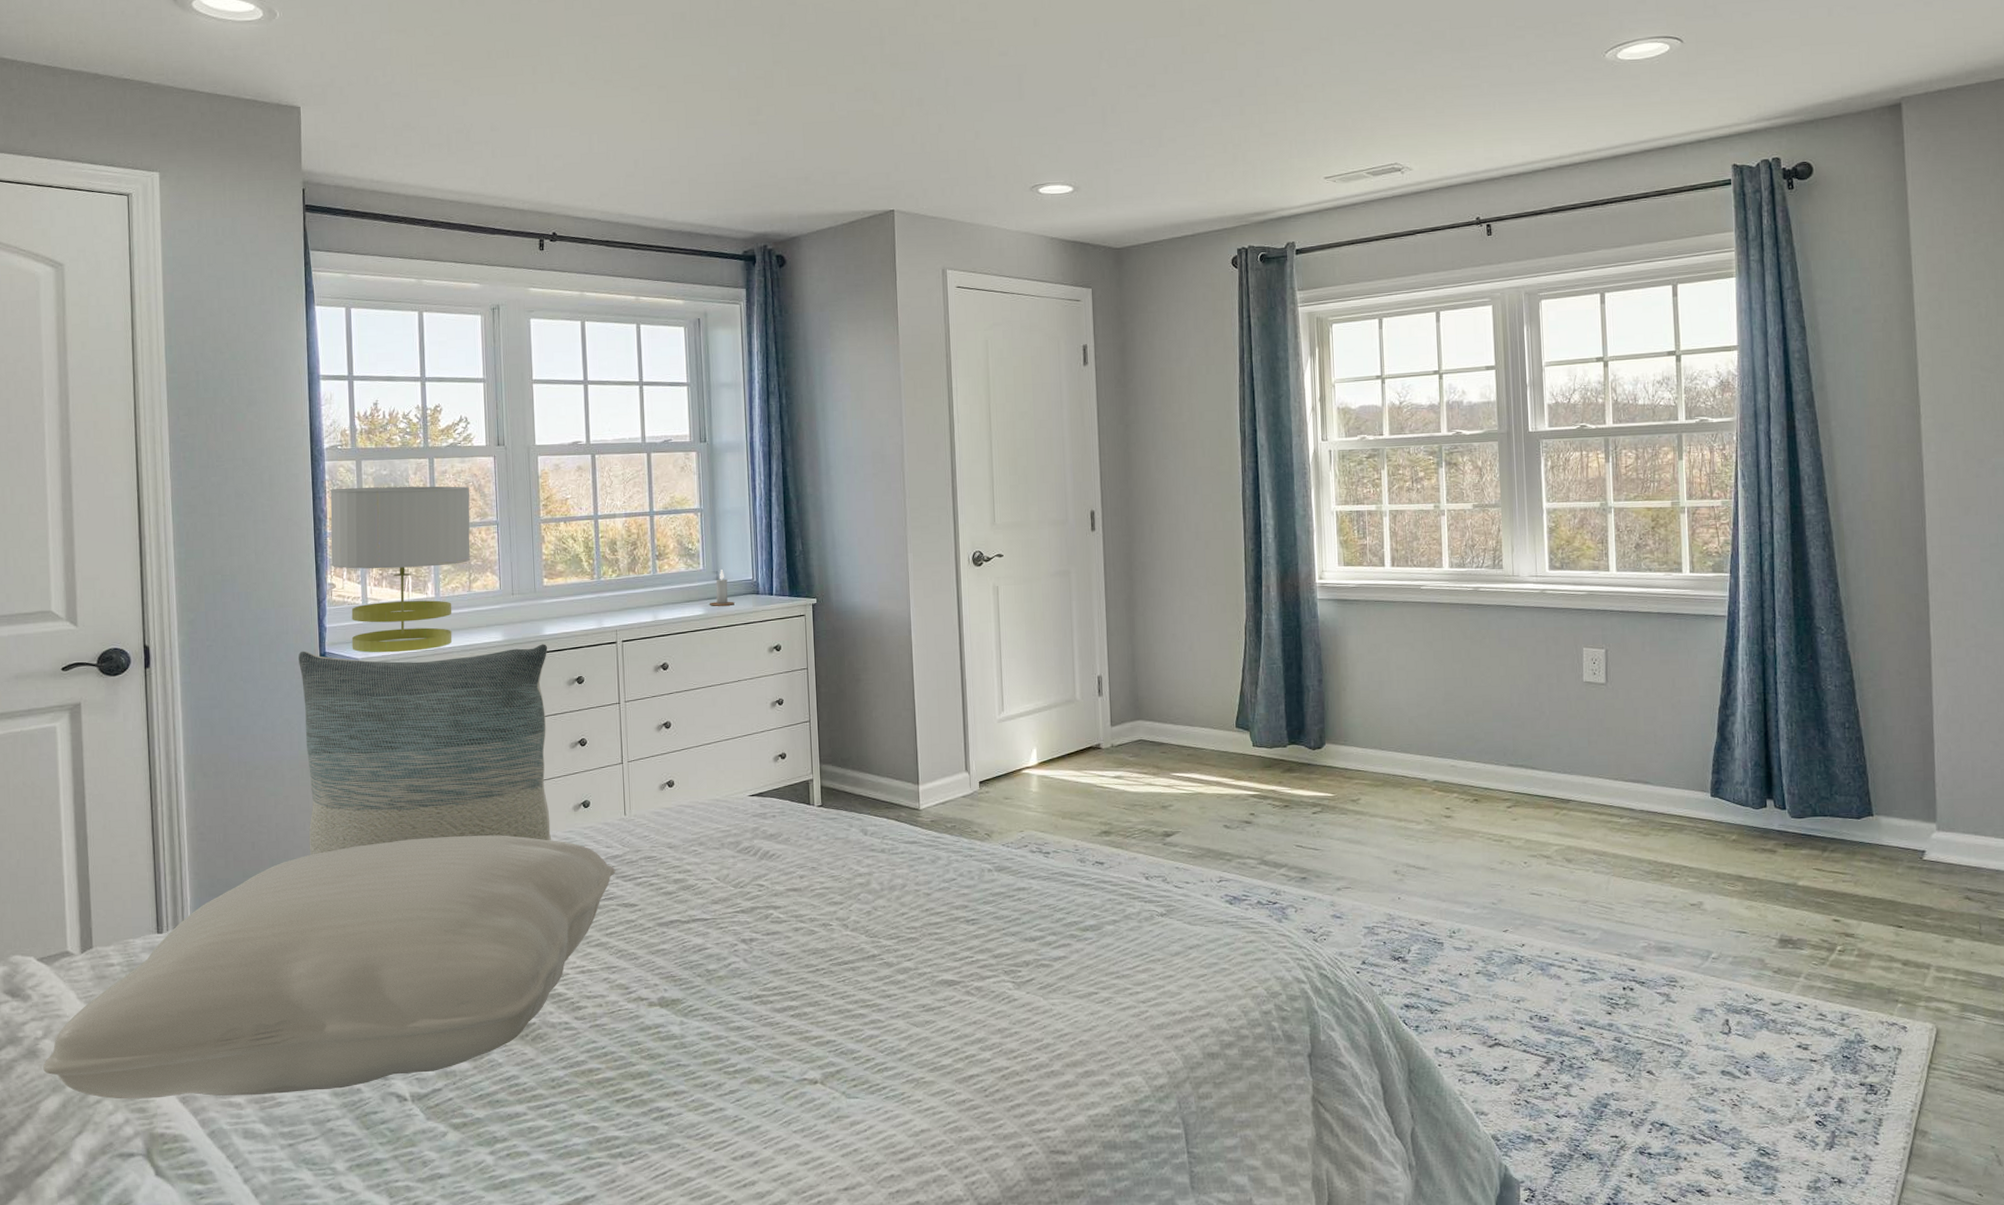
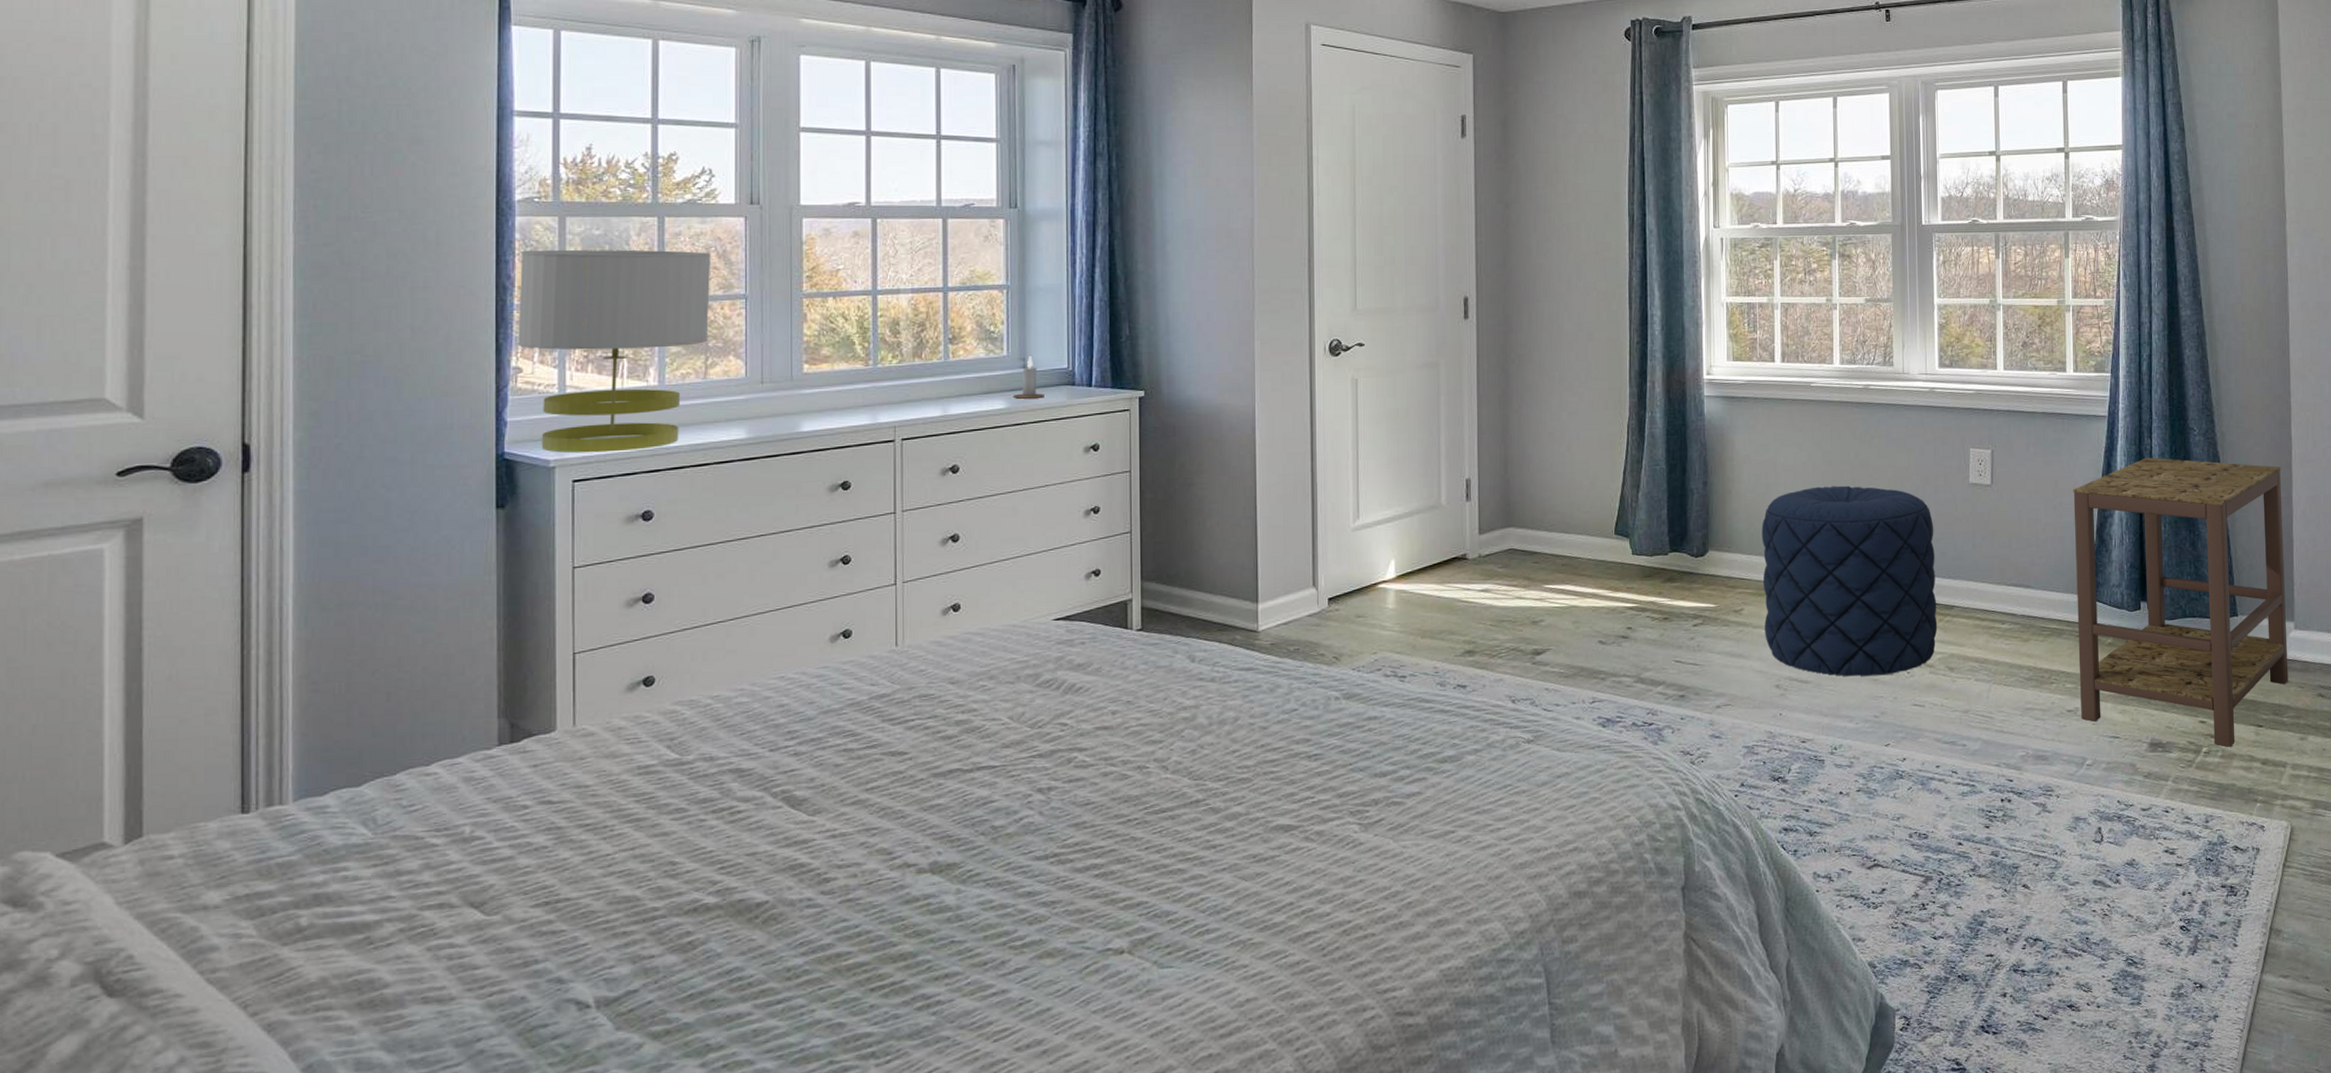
pillow: present [43,835,616,1099] -> none [57,673,882,1033]
pillow: present [298,644,552,855] -> none [466,442,805,706]
pouf: none [1376,683,1554,865] -> present [1761,485,1938,677]
side table: none [1692,656,1931,946] -> present [2073,457,2289,747]

